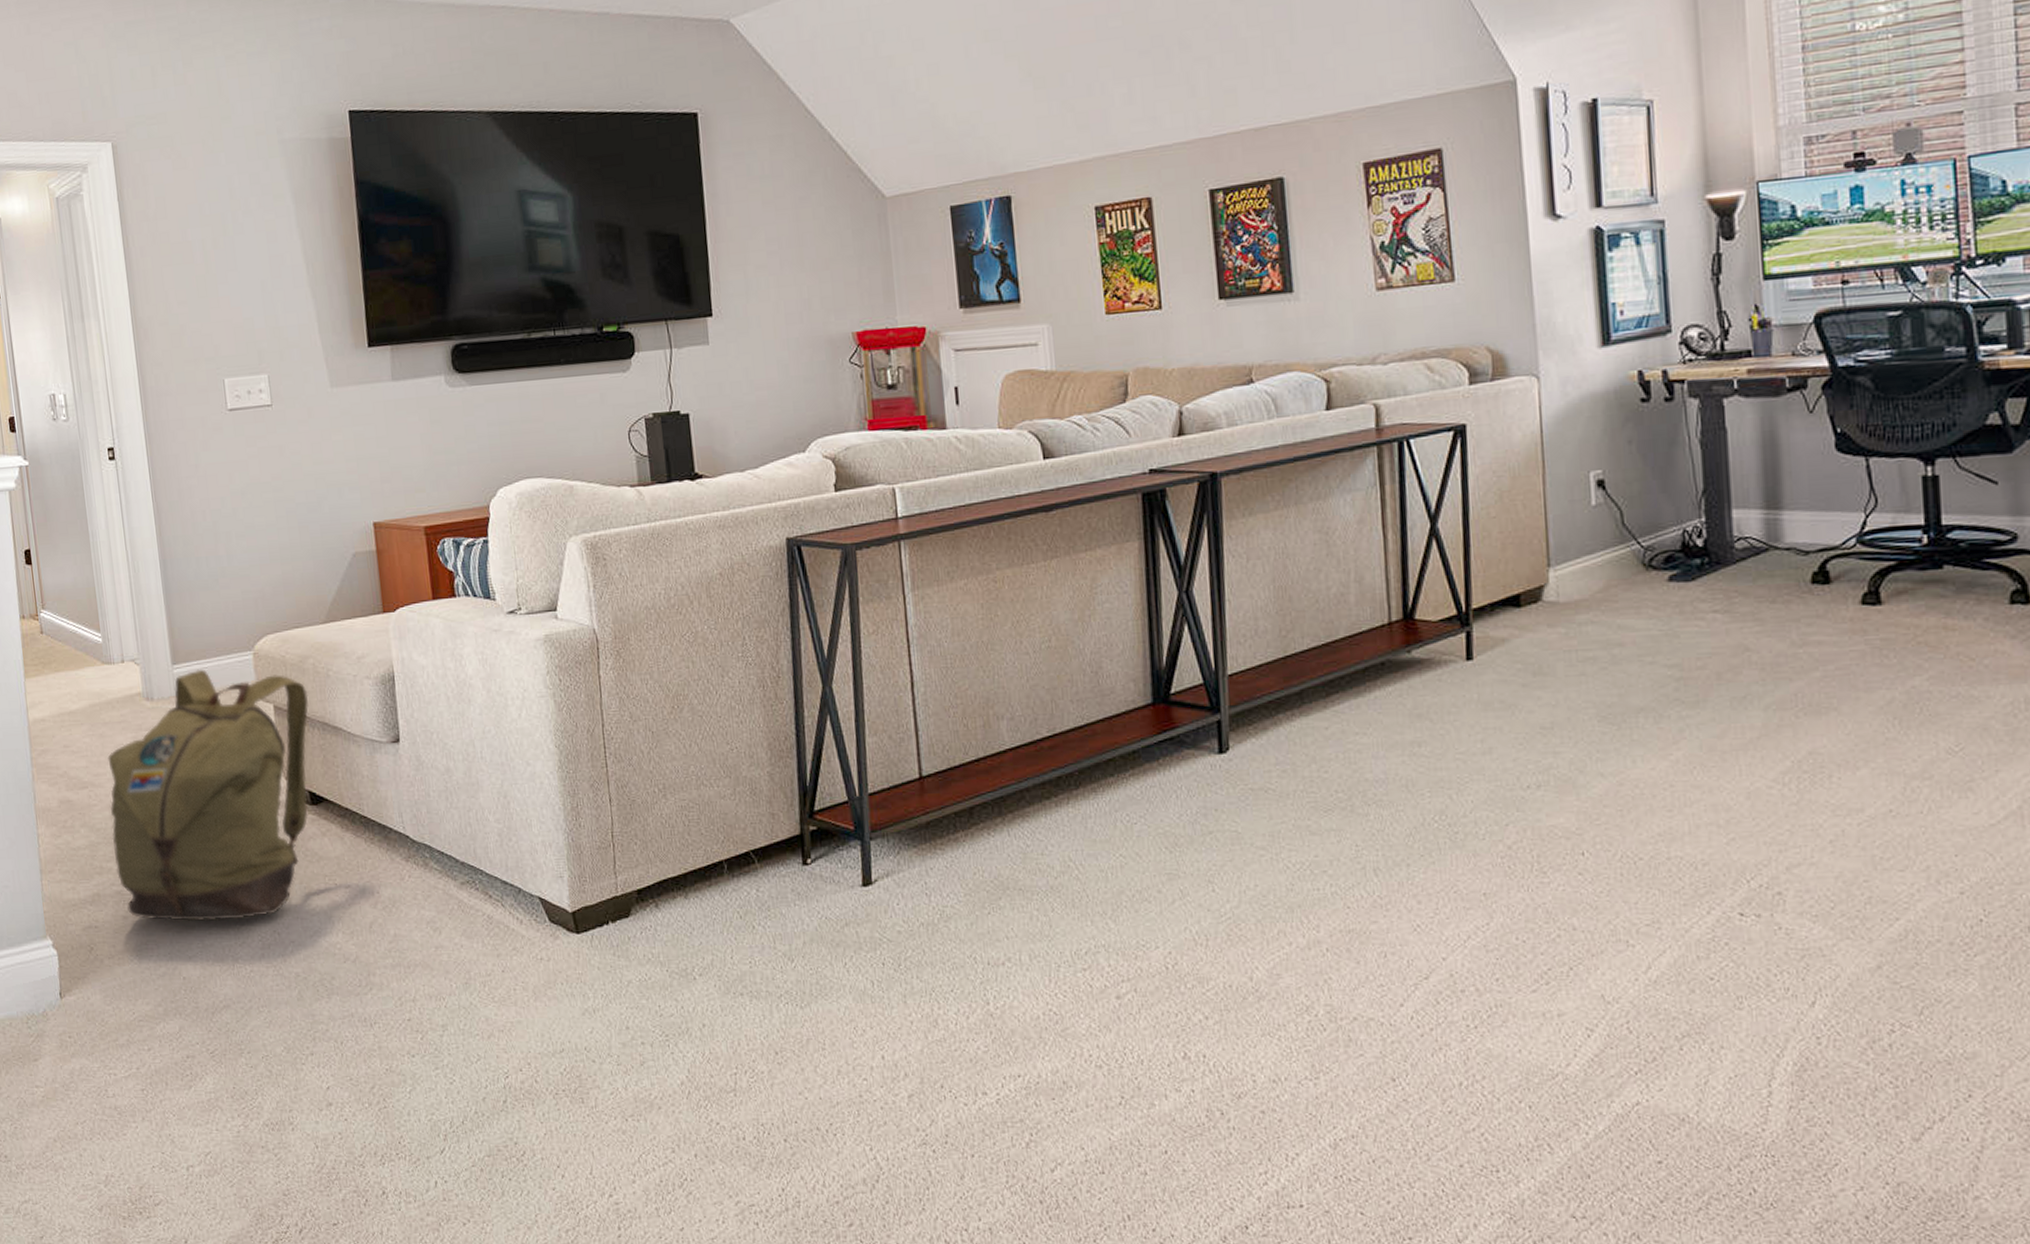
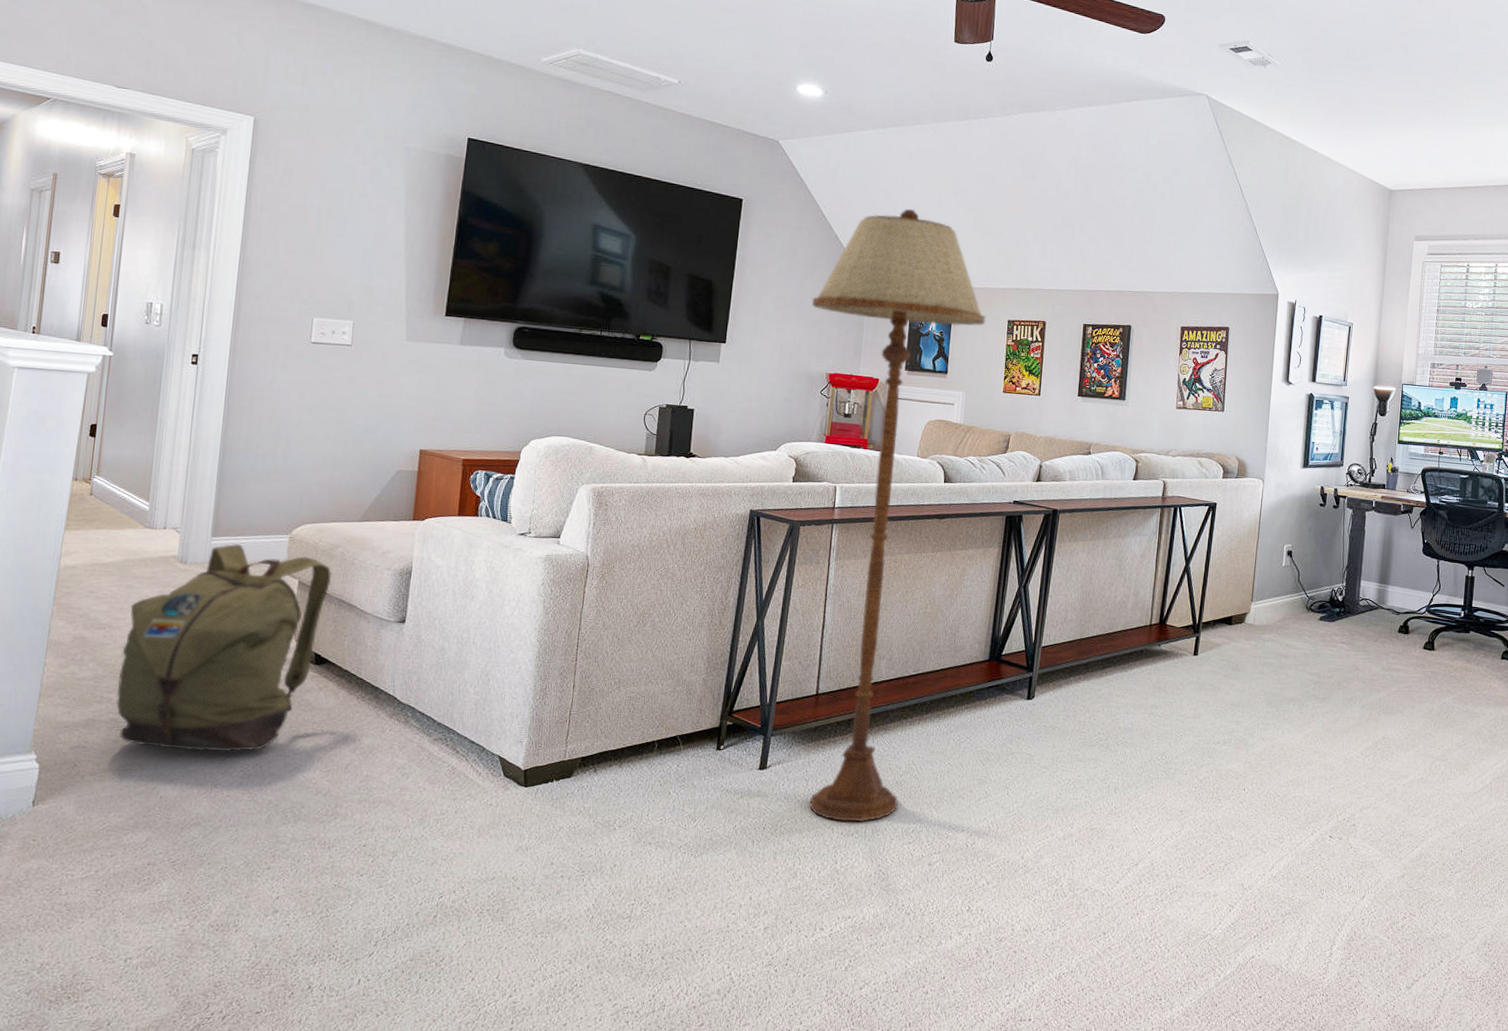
floor lamp: none [815,73,1062,947] -> present [809,209,986,822]

